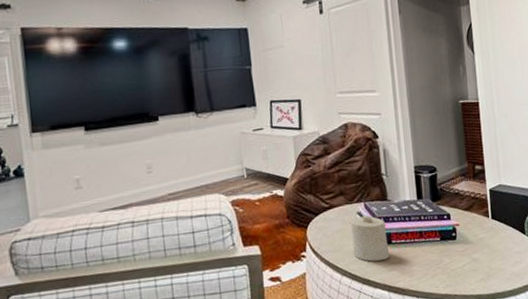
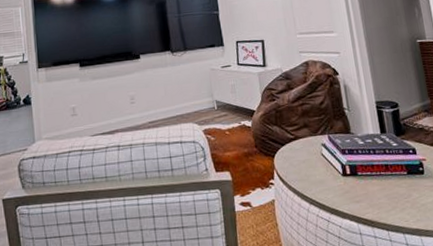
candle: present [351,214,390,262] -> none [316,146,357,192]

